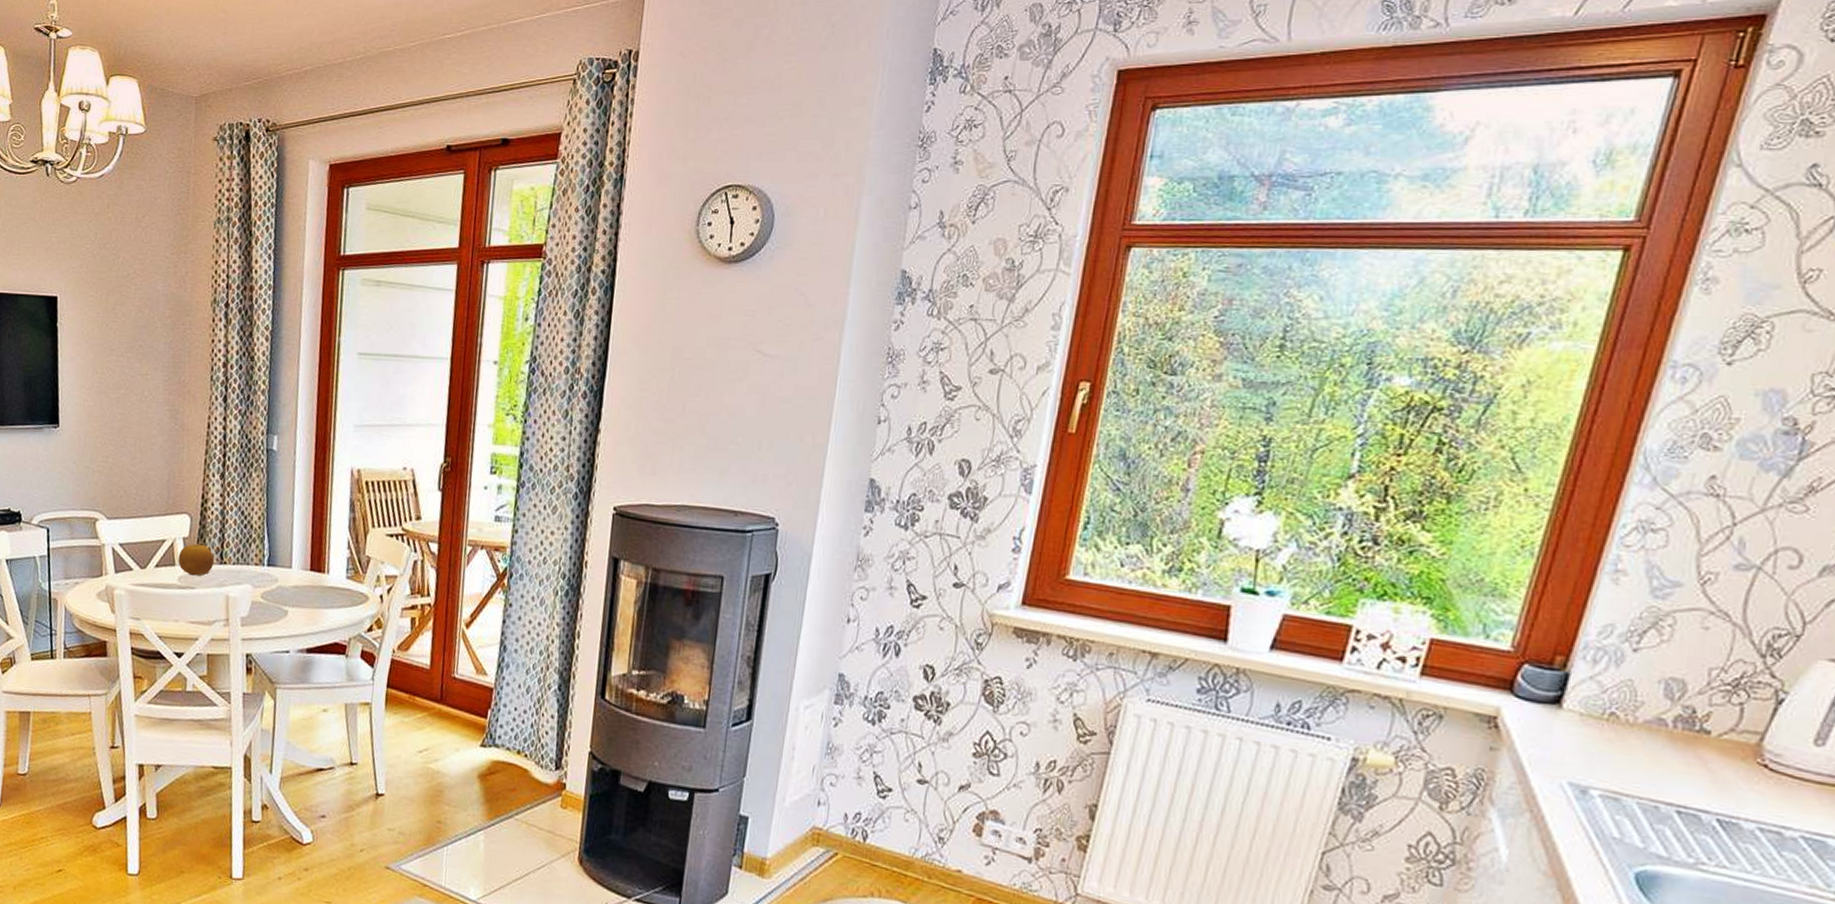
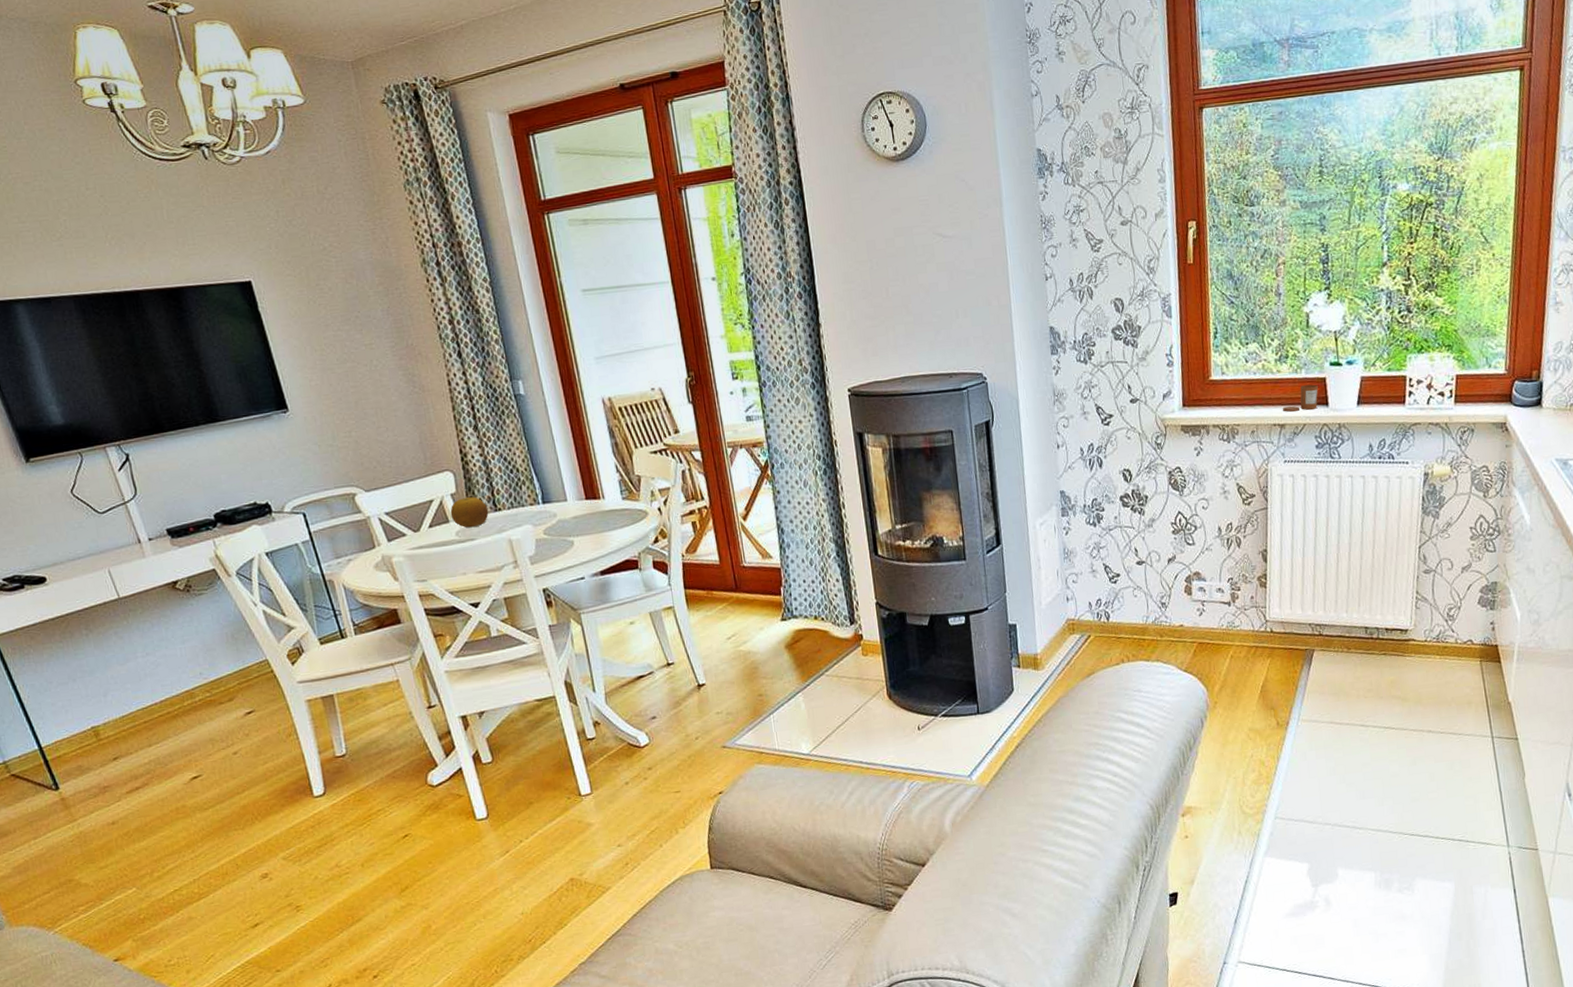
candle: none [1158,609,1217,644] -> present [1282,384,1318,413]

